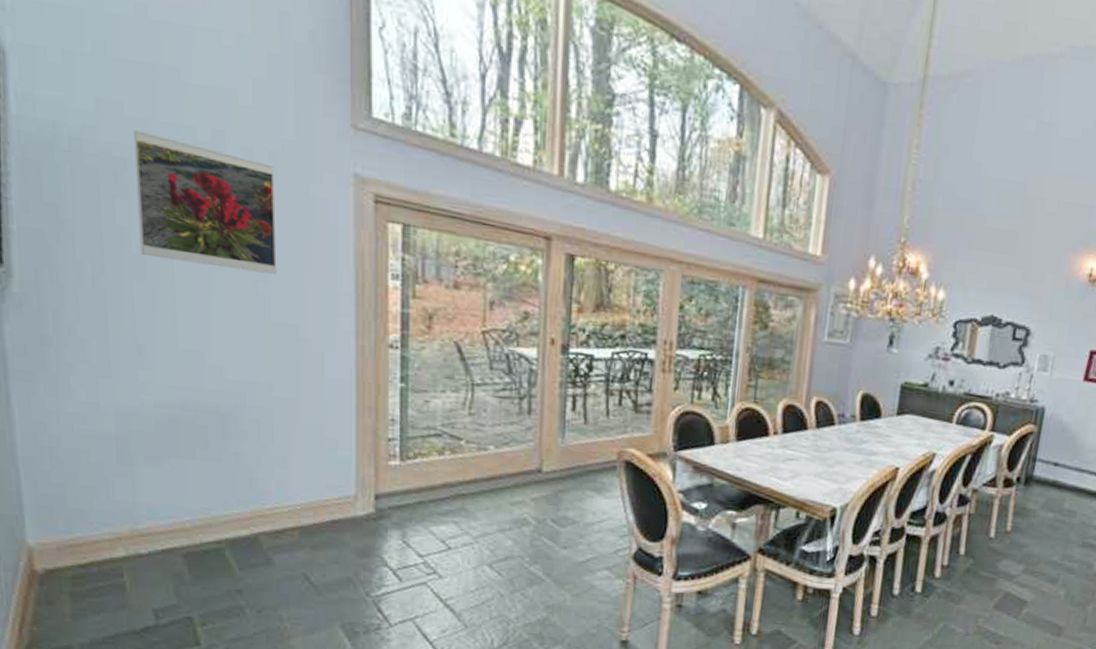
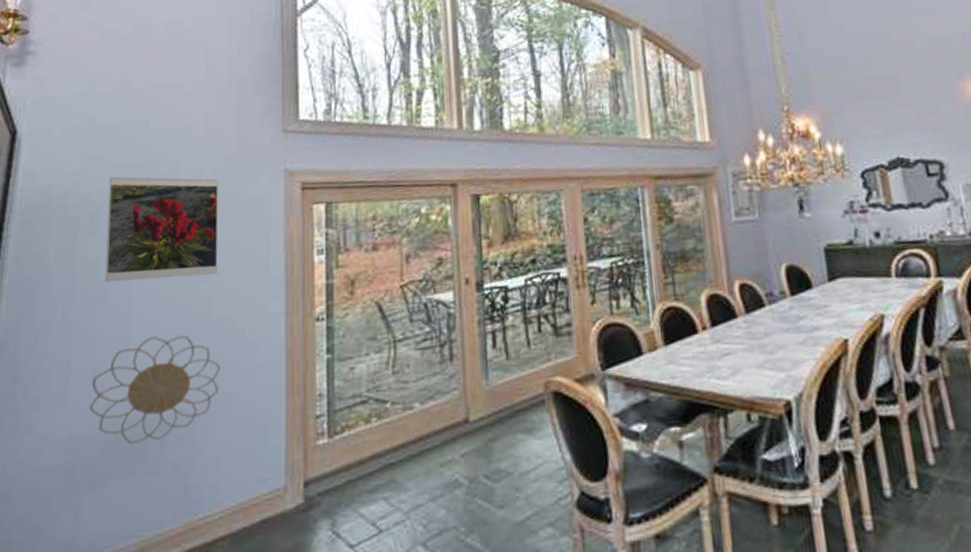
decorative wall piece: none [137,325,284,430] -> present [90,335,220,444]

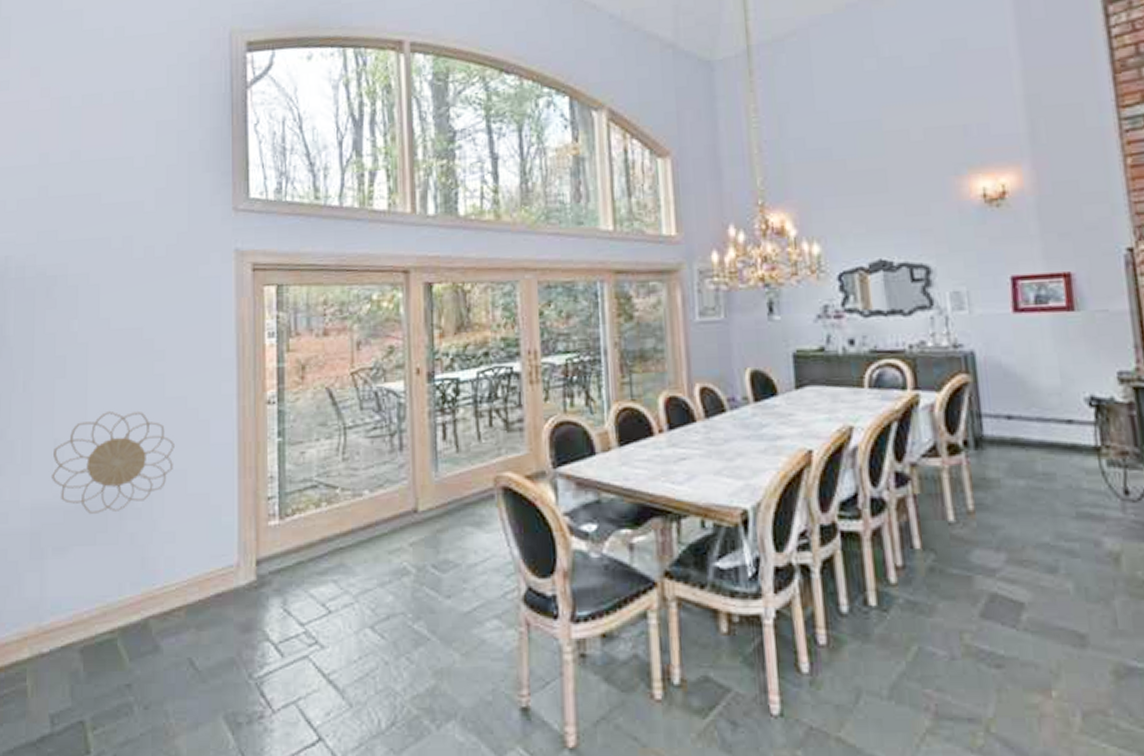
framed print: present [105,176,219,282] -> none [62,250,171,356]

